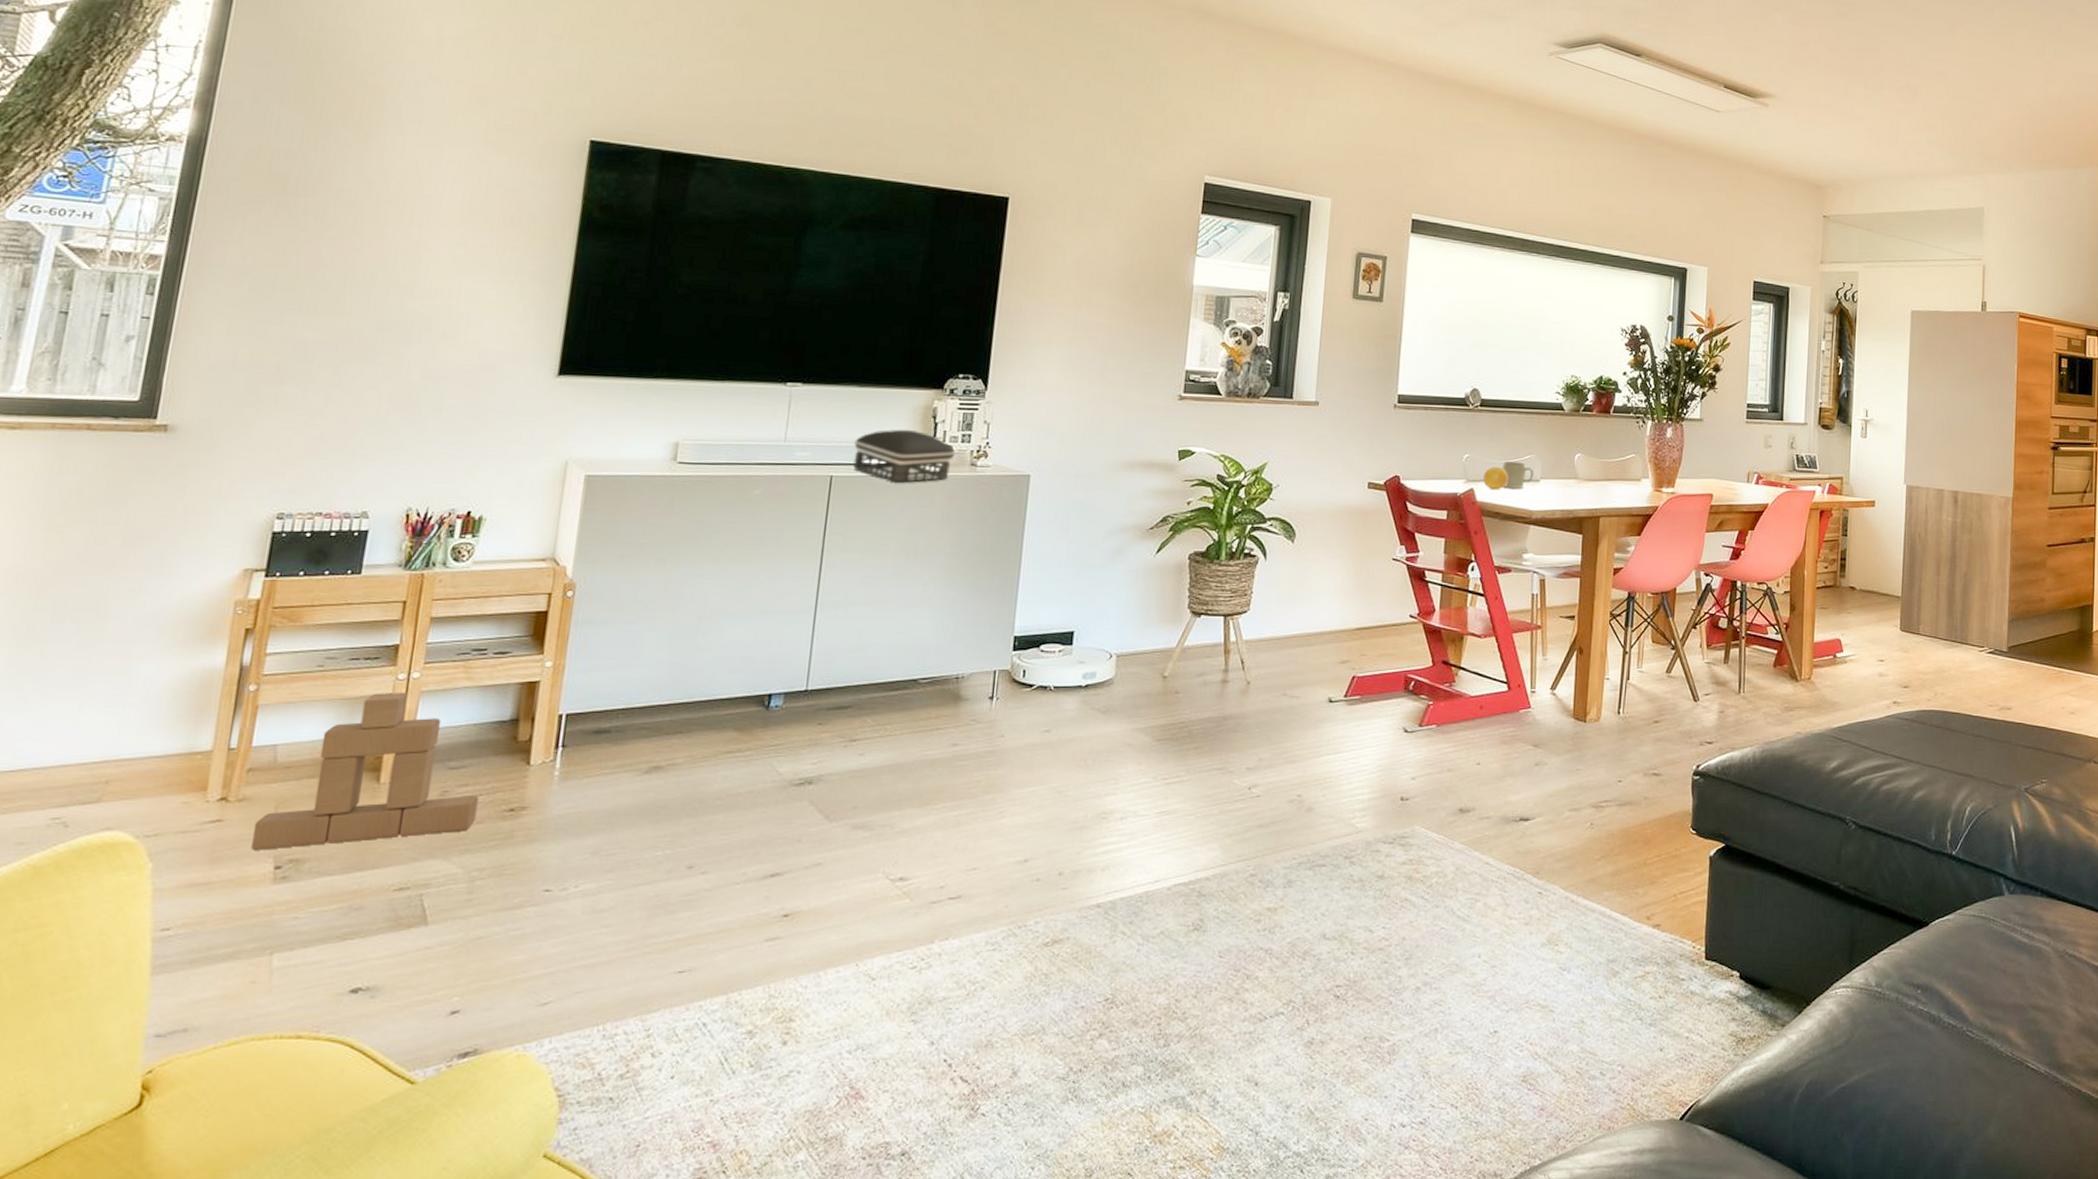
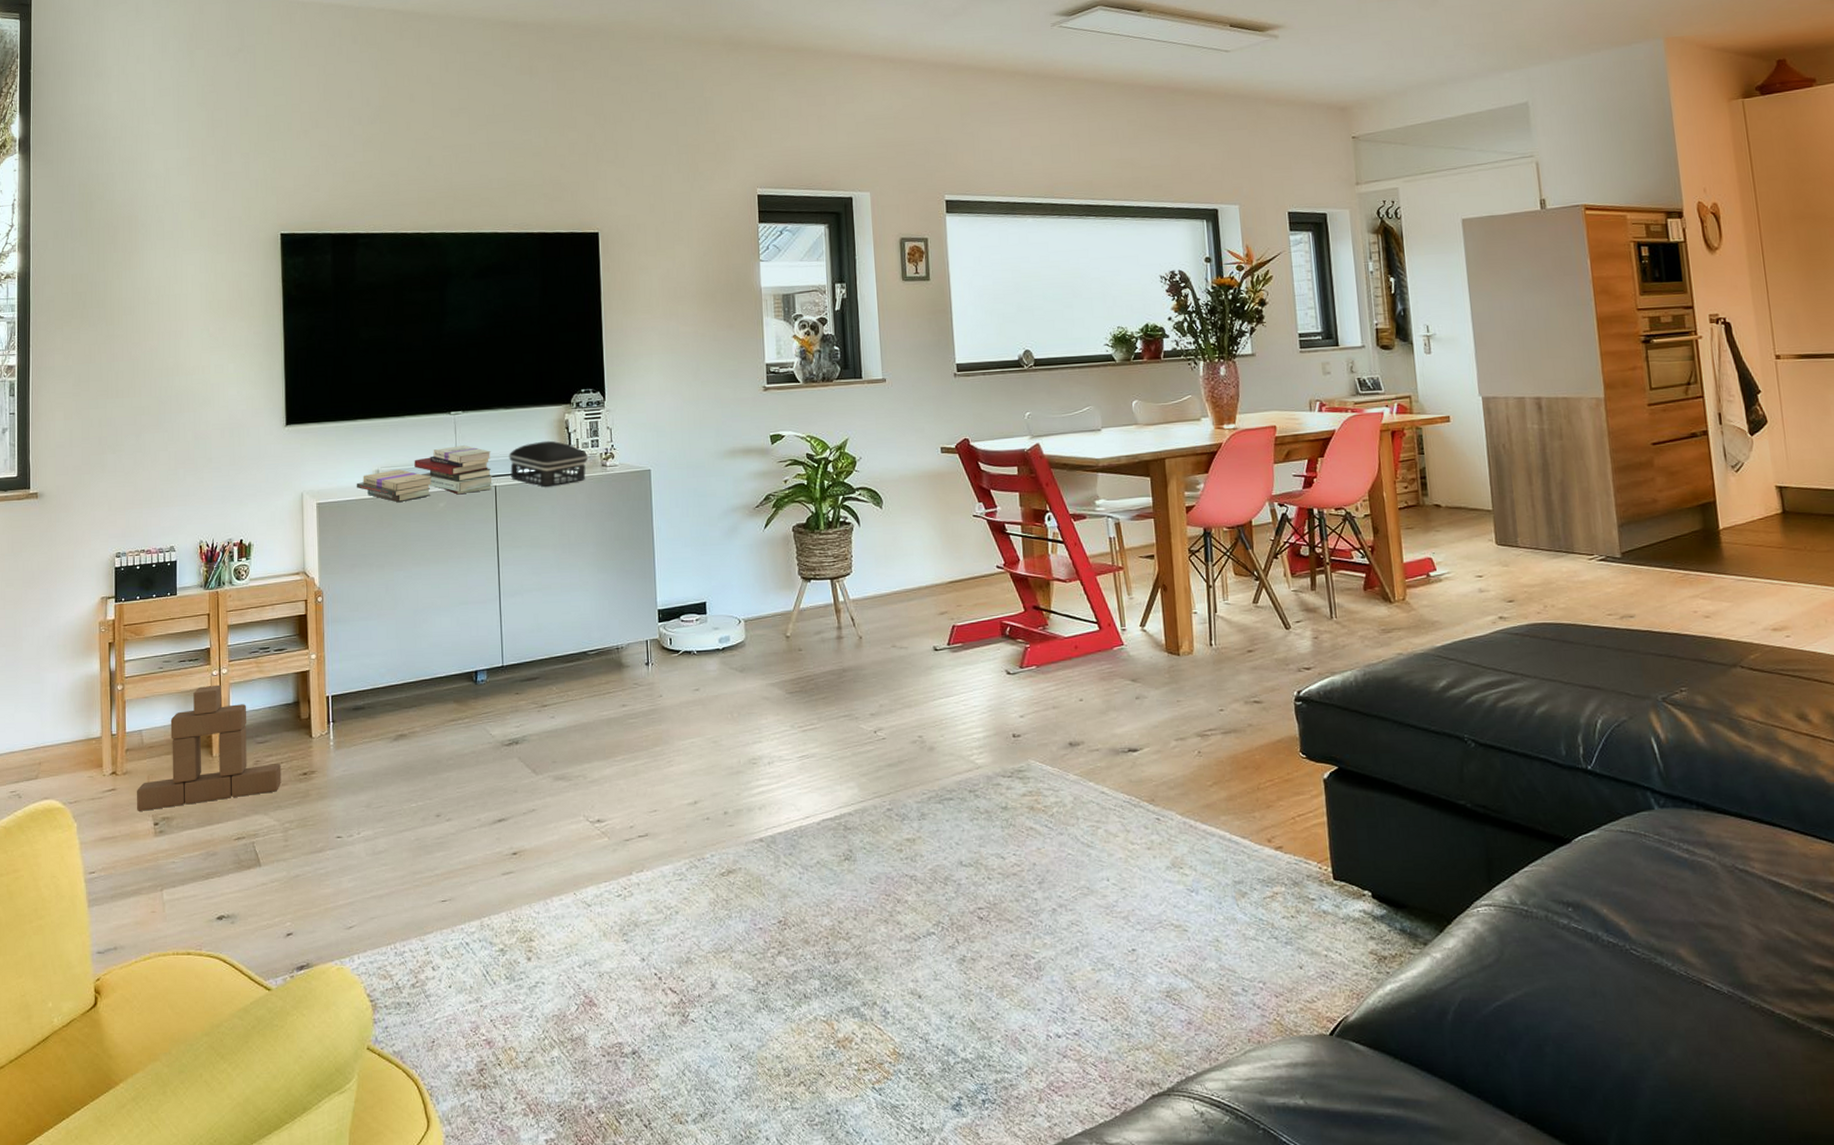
books: none [644,444,749,485] -> present [356,469,432,503]
books: none [727,423,833,482] -> present [414,445,493,495]
fruit: present [1483,466,1508,490] -> none [1047,420,1071,443]
mug: present [1502,461,1534,489] -> none [1063,414,1095,440]

